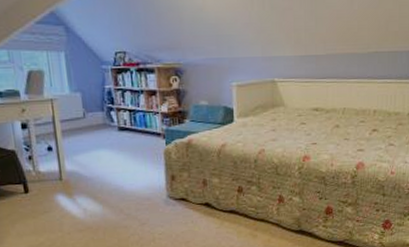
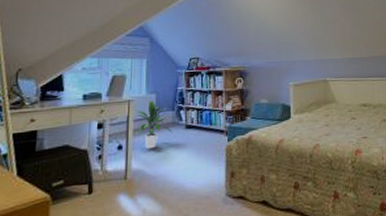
indoor plant: none [60,99,105,151] -> present [135,99,173,150]

